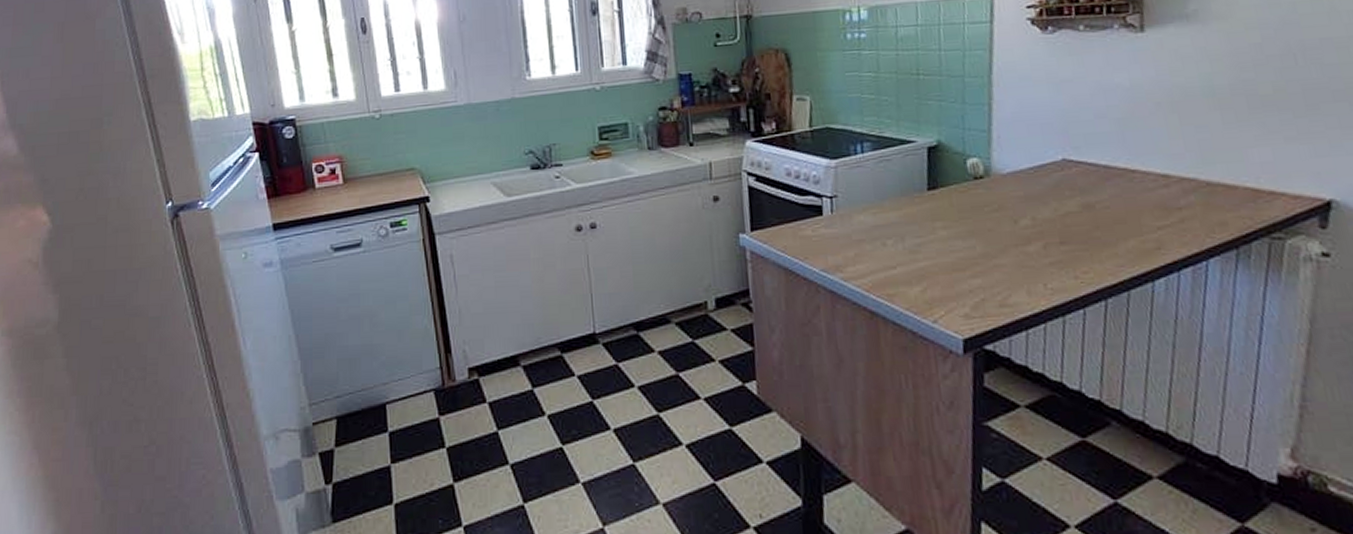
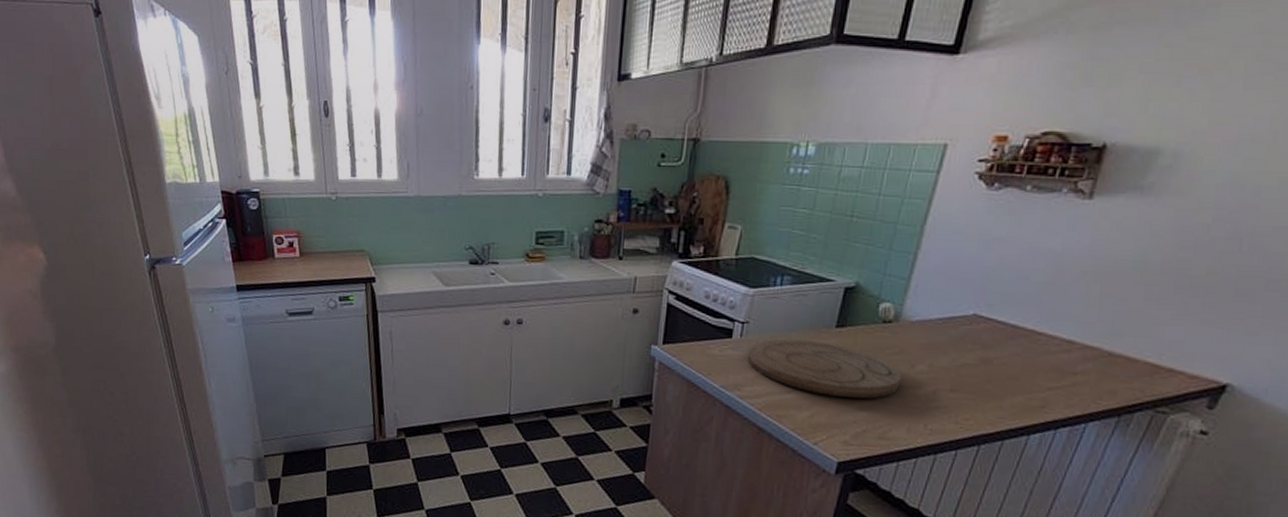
cutting board: none [843,207,1008,266] -> present [747,338,902,399]

